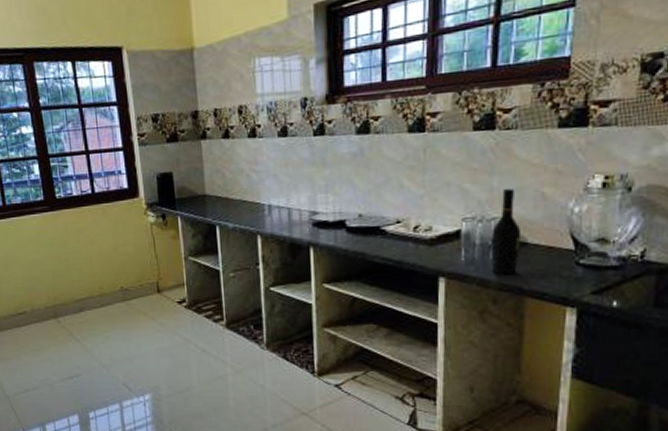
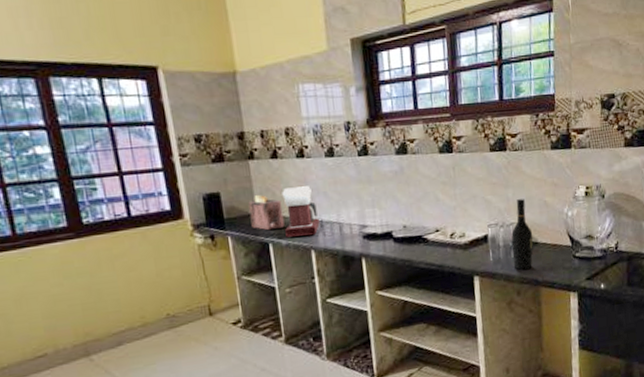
toaster: none [198,175,232,212] -> present [248,194,285,230]
coffee maker: none [231,167,268,221] -> present [282,185,320,237]

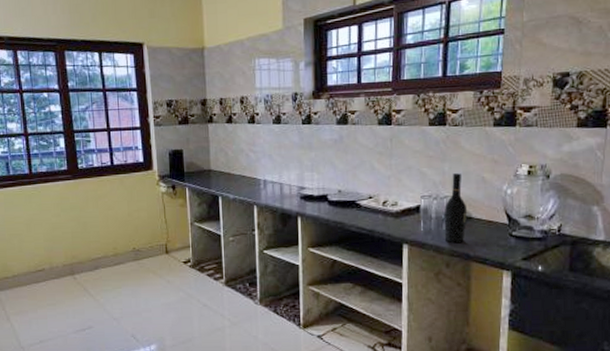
toaster: present [248,194,285,230] -> none [205,153,233,184]
coffee maker: present [282,185,320,237] -> none [233,147,264,193]

